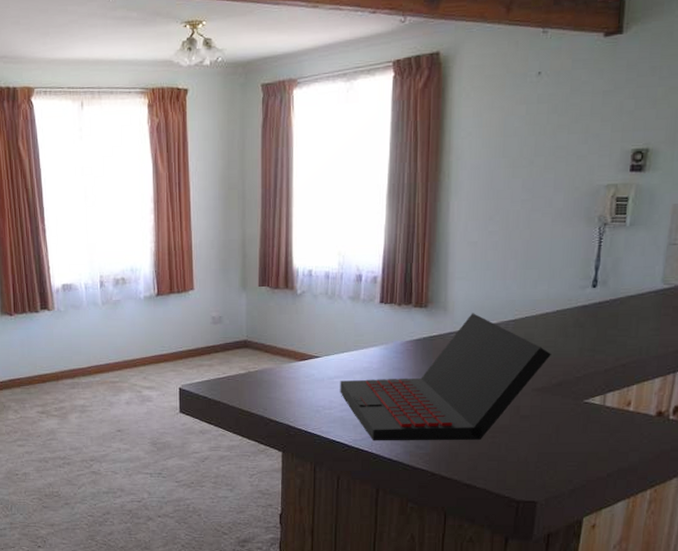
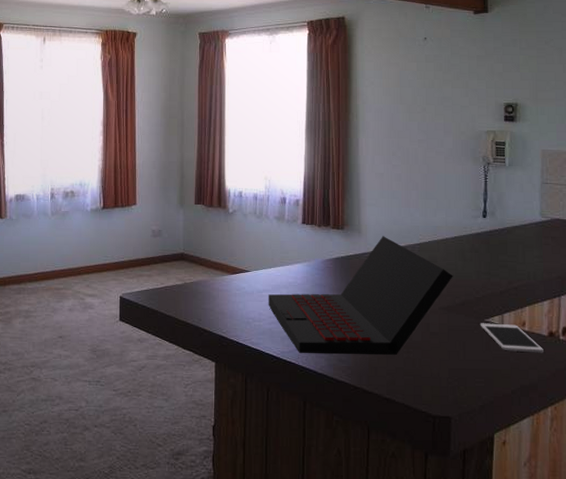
cell phone: none [578,404,649,434] -> present [481,323,544,353]

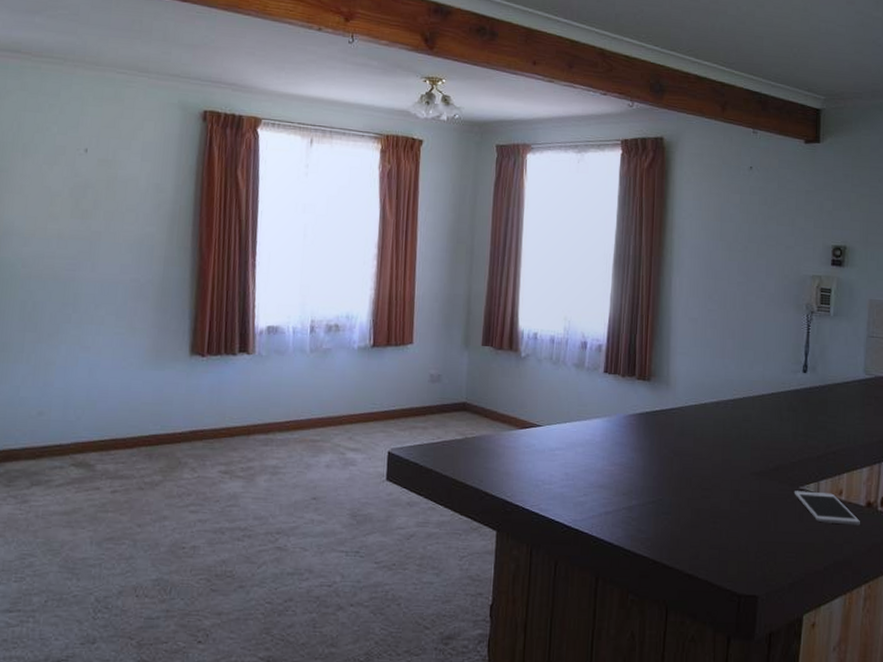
laptop: present [268,236,453,355] -> none [561,390,768,525]

